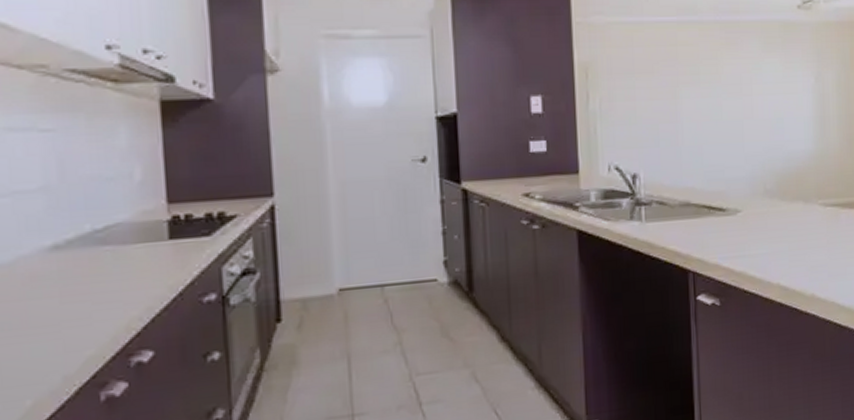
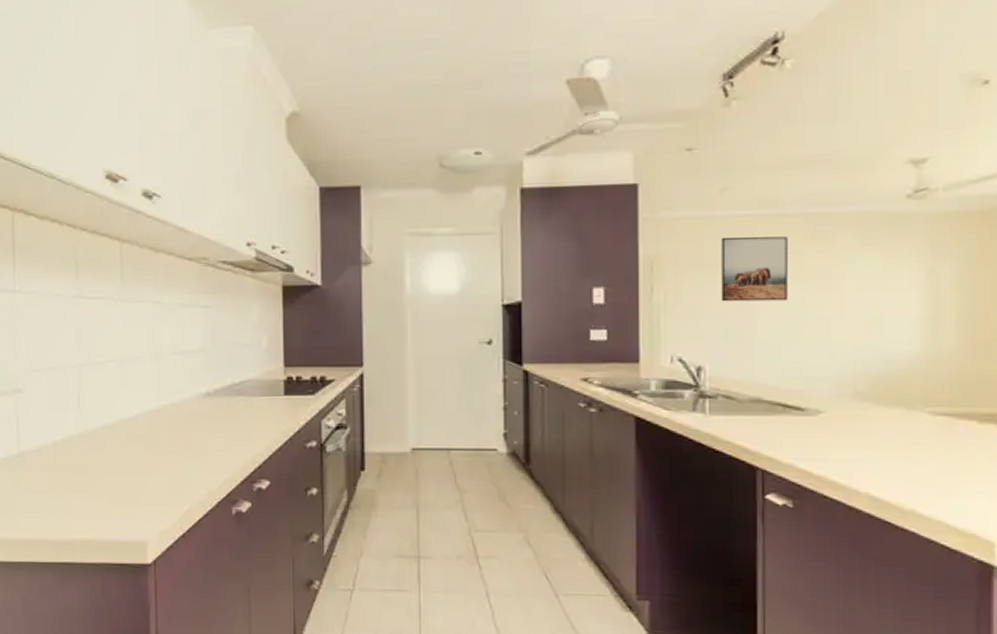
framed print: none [649,43,708,108] -> present [721,236,788,302]

